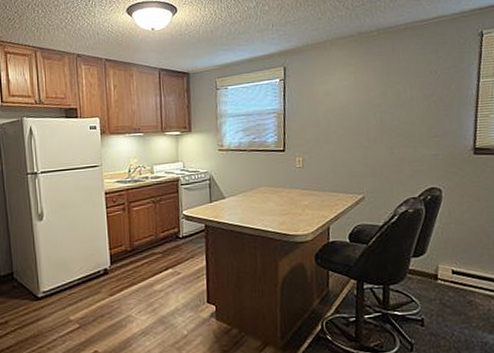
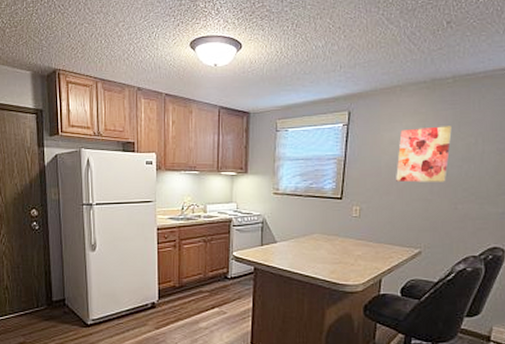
wall art: none [333,75,382,131] -> present [396,126,452,183]

